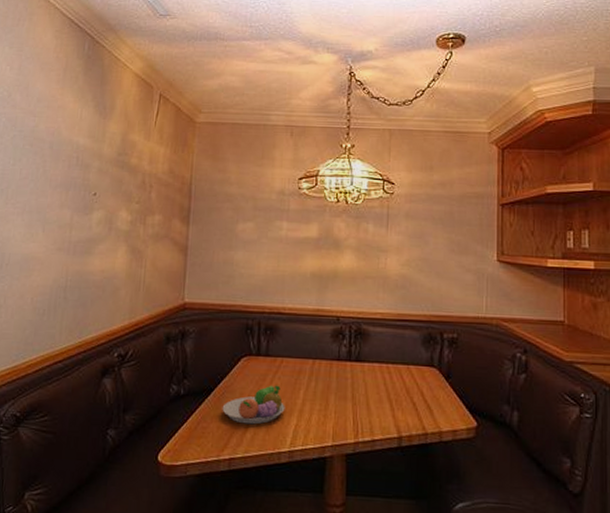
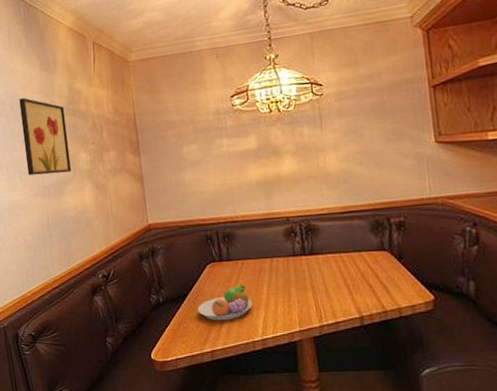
wall art: none [53,139,113,230] -> present [19,98,72,176]

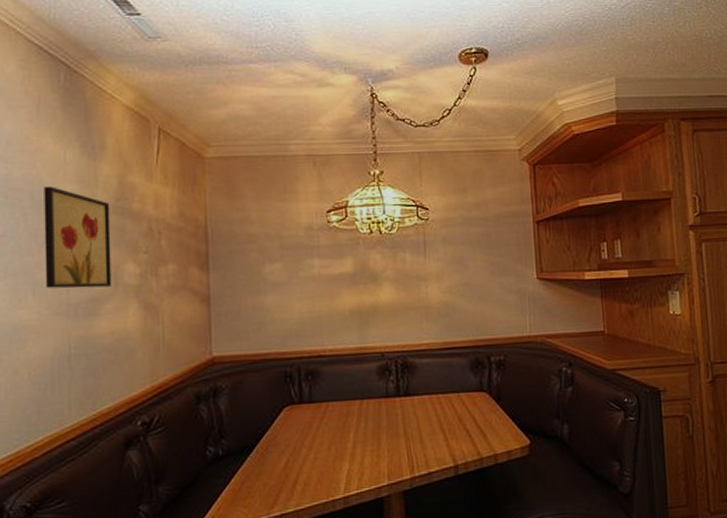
fruit bowl: present [197,284,253,321] -> none [267,431,336,477]

